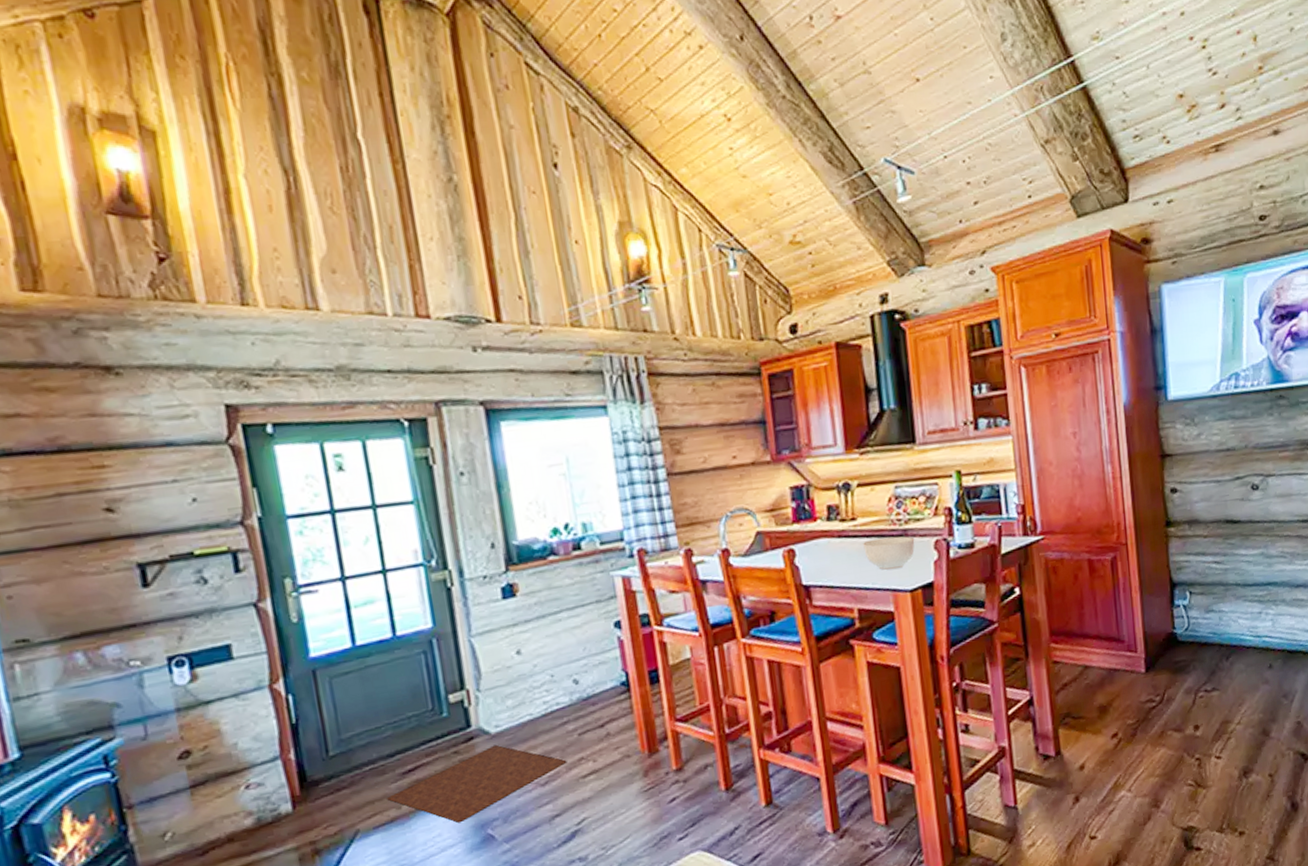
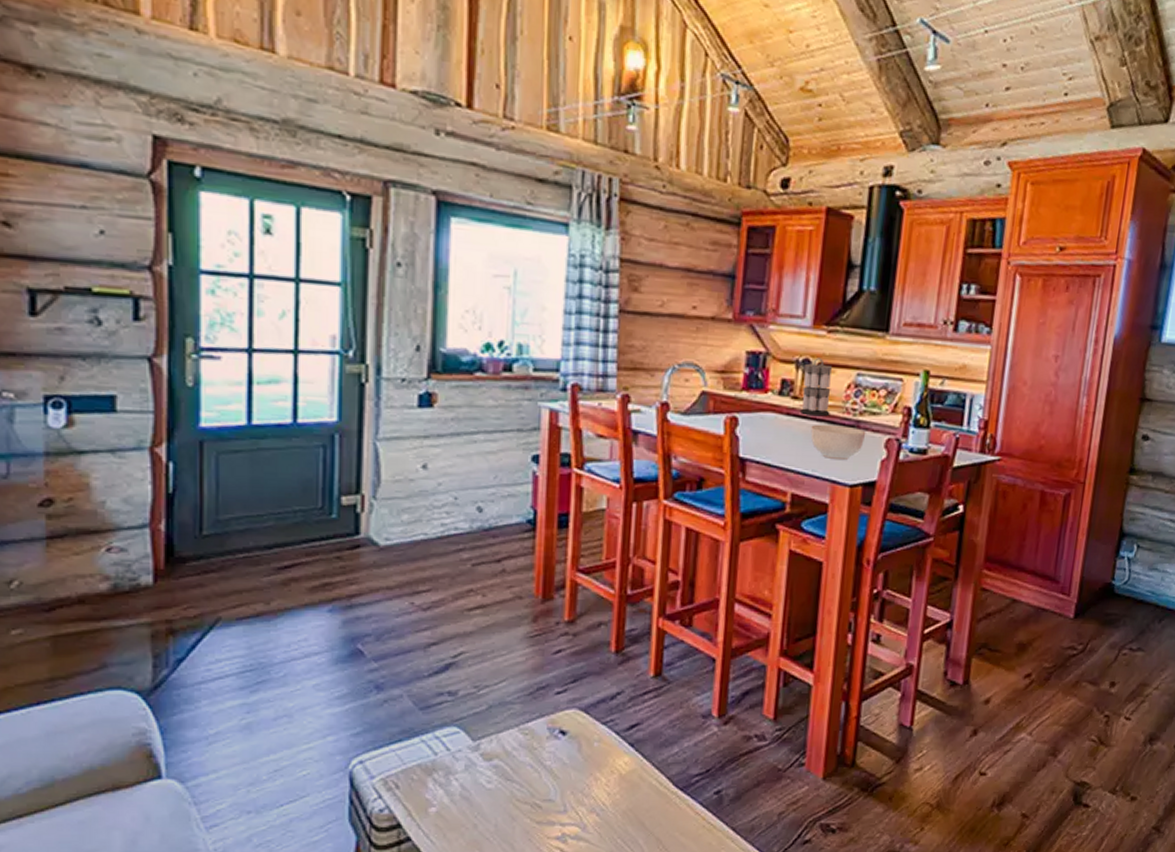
doormat: present [387,744,567,823] -> none [257,558,455,632]
spice rack: none [846,479,878,535] -> present [801,358,832,417]

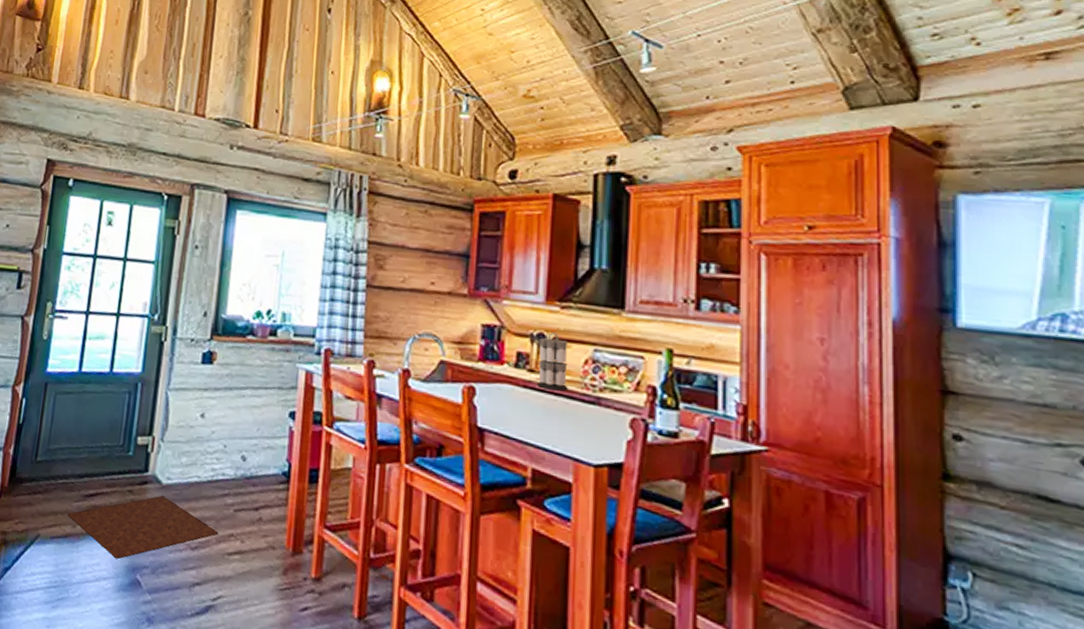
doormat: none [257,558,455,632] -> present [68,495,219,559]
bowl: present [810,424,866,461] -> none [549,398,608,438]

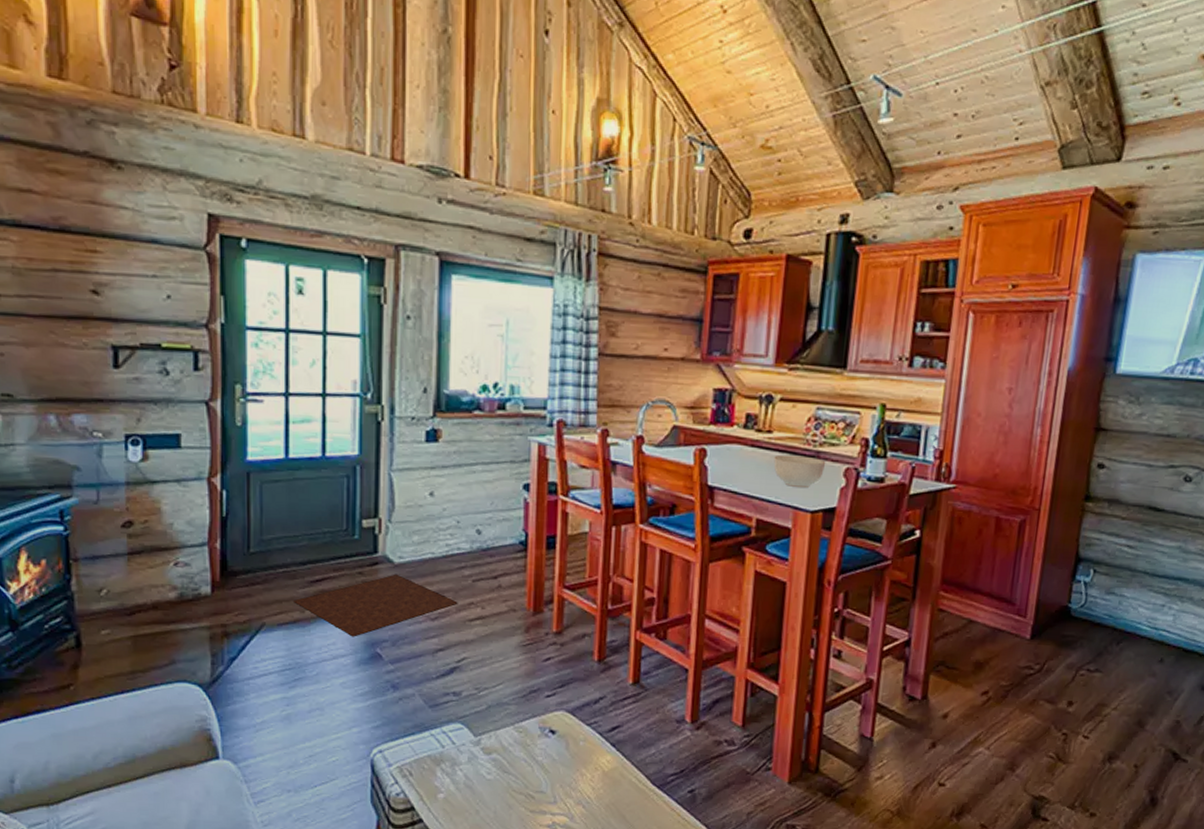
spice rack: present [538,332,568,391] -> none [764,393,793,448]
bowl: none [549,398,608,438] -> present [774,454,826,489]

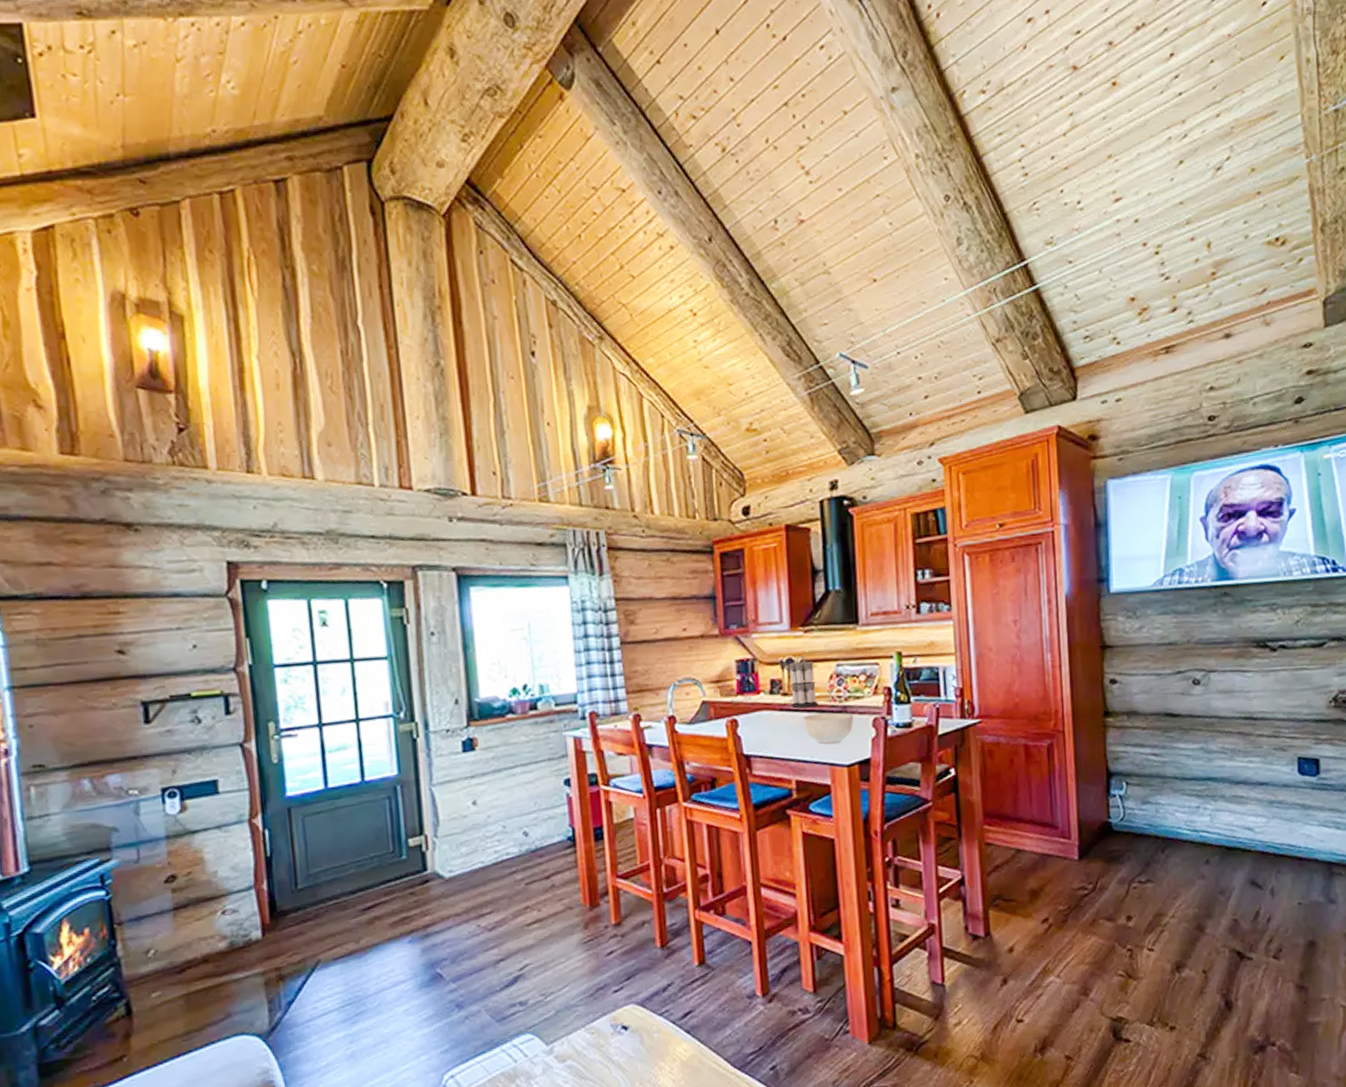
doormat: present [294,574,458,637] -> none [347,888,514,961]
spice rack: none [764,393,793,448] -> present [789,656,819,709]

